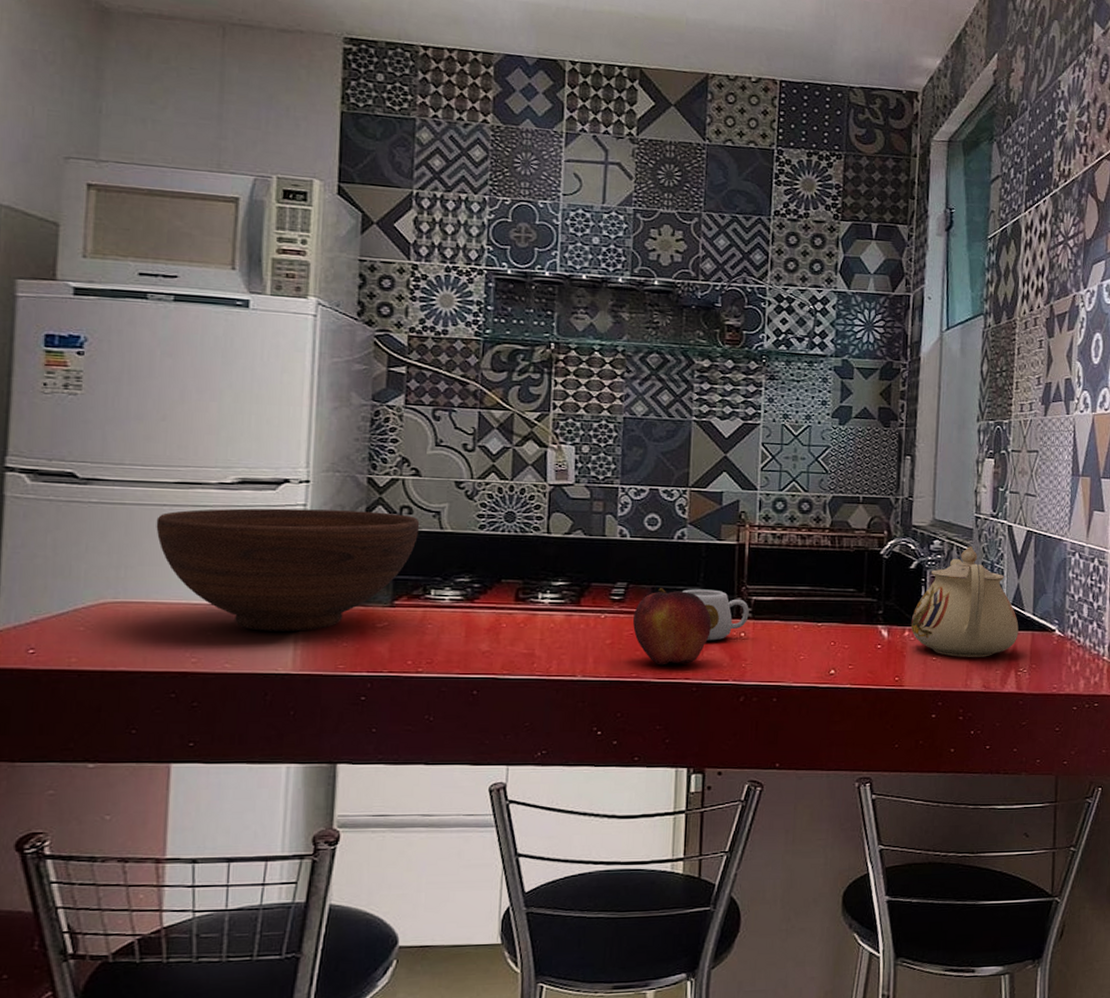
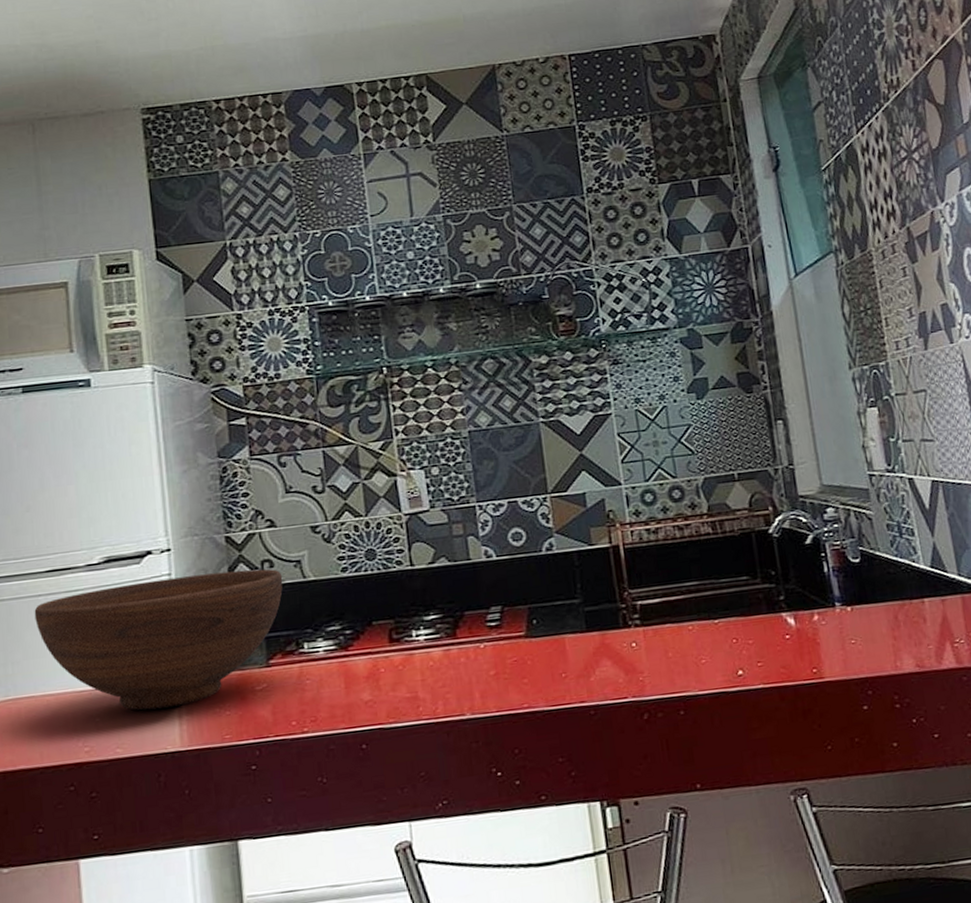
fruit: present [633,587,711,666] -> none [514,605,599,691]
mug: present [682,589,749,641] -> none [561,599,637,657]
teapot: present [911,546,1019,657] -> none [818,509,946,637]

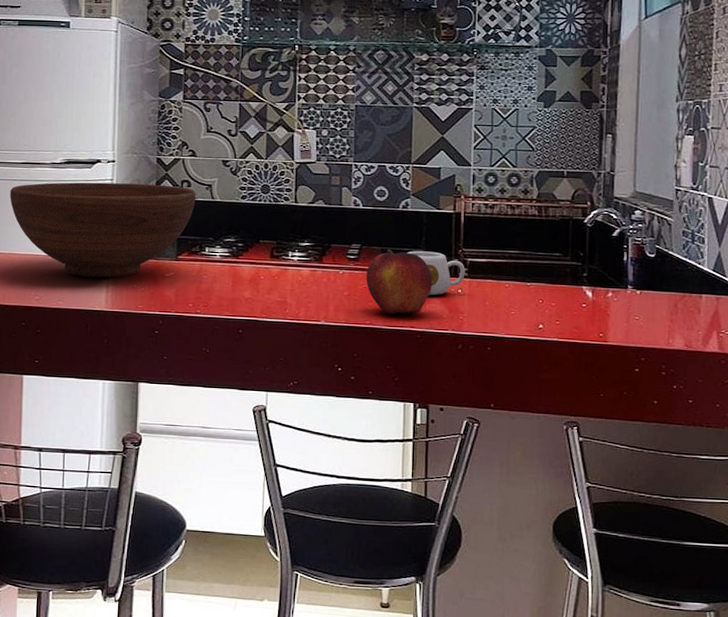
fruit: none [514,605,599,691] -> present [366,248,432,315]
mug: none [561,599,637,657] -> present [407,251,465,296]

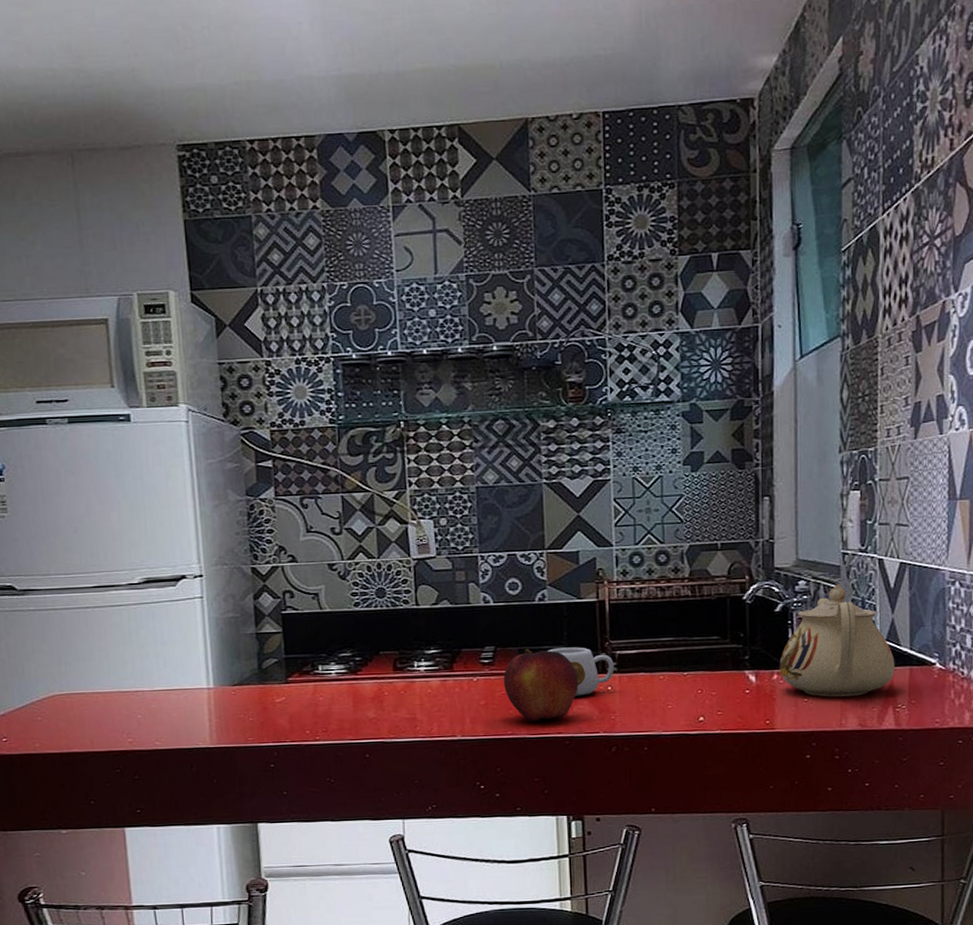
fruit bowl: present [10,182,196,278] -> none [83,598,302,712]
teapot: none [614,216,720,319] -> present [779,584,895,697]

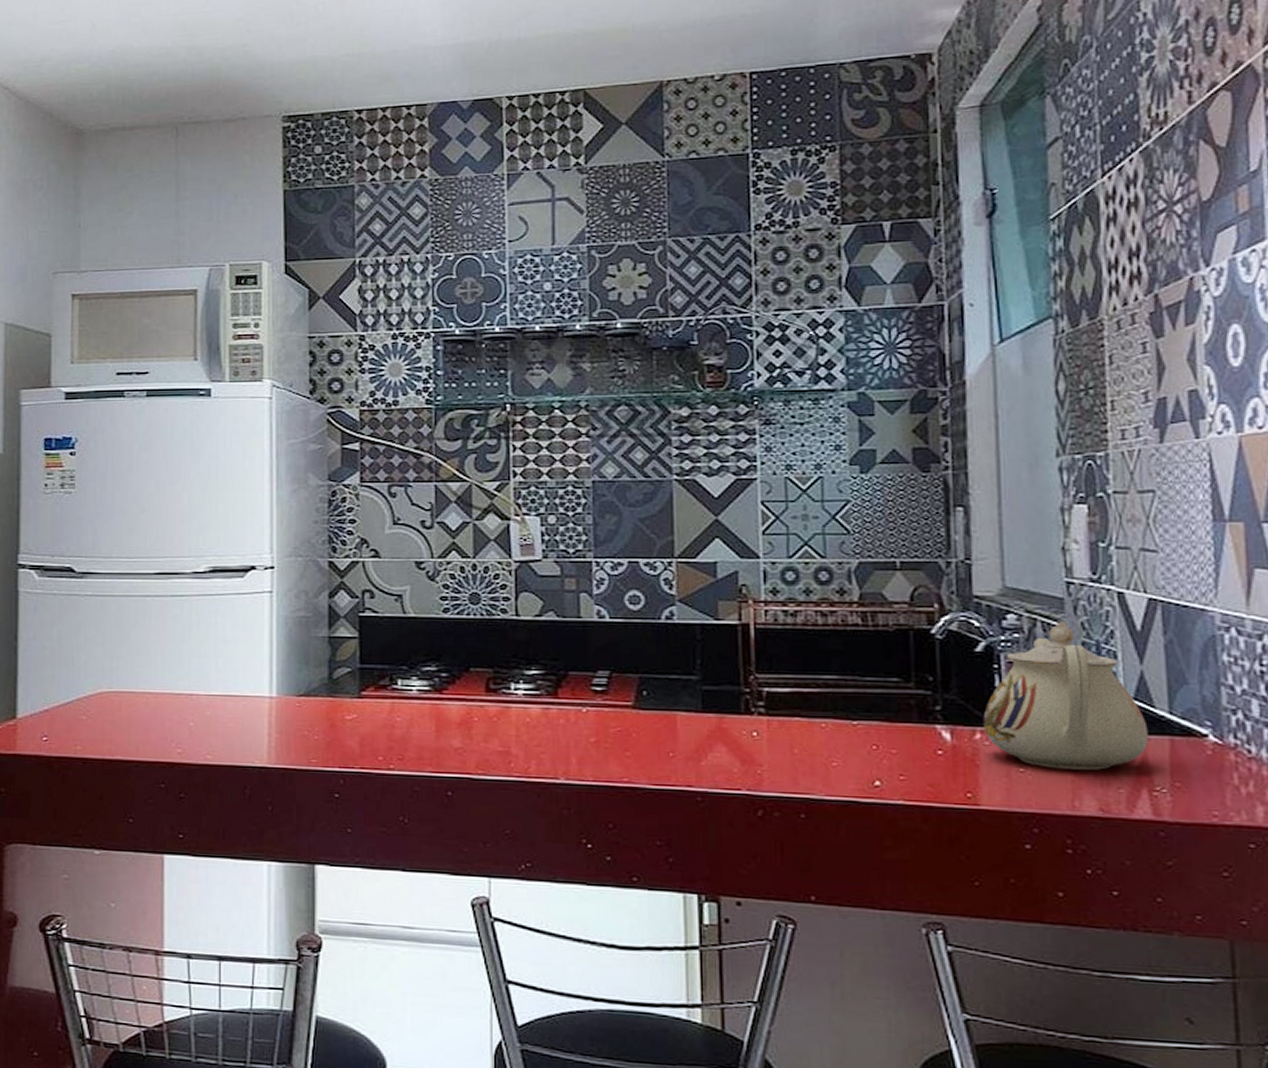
fruit: present [504,648,578,722] -> none [620,676,714,769]
mug: present [548,647,614,696] -> none [676,678,761,741]

